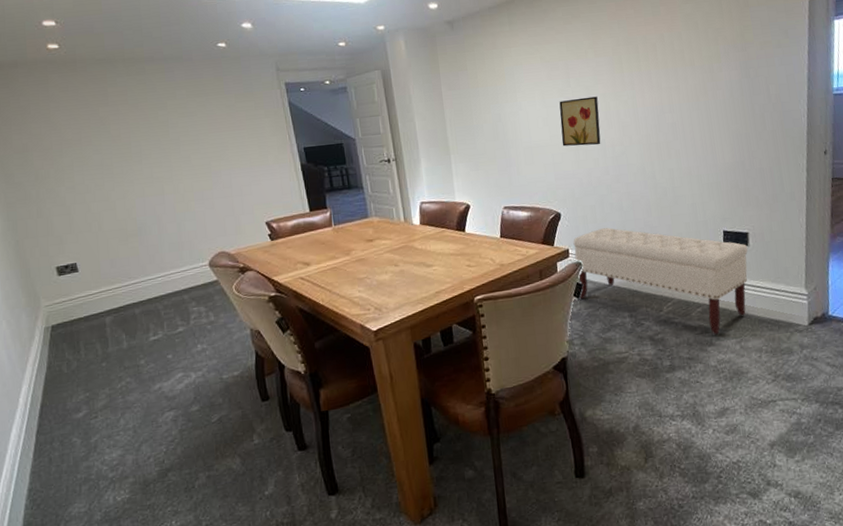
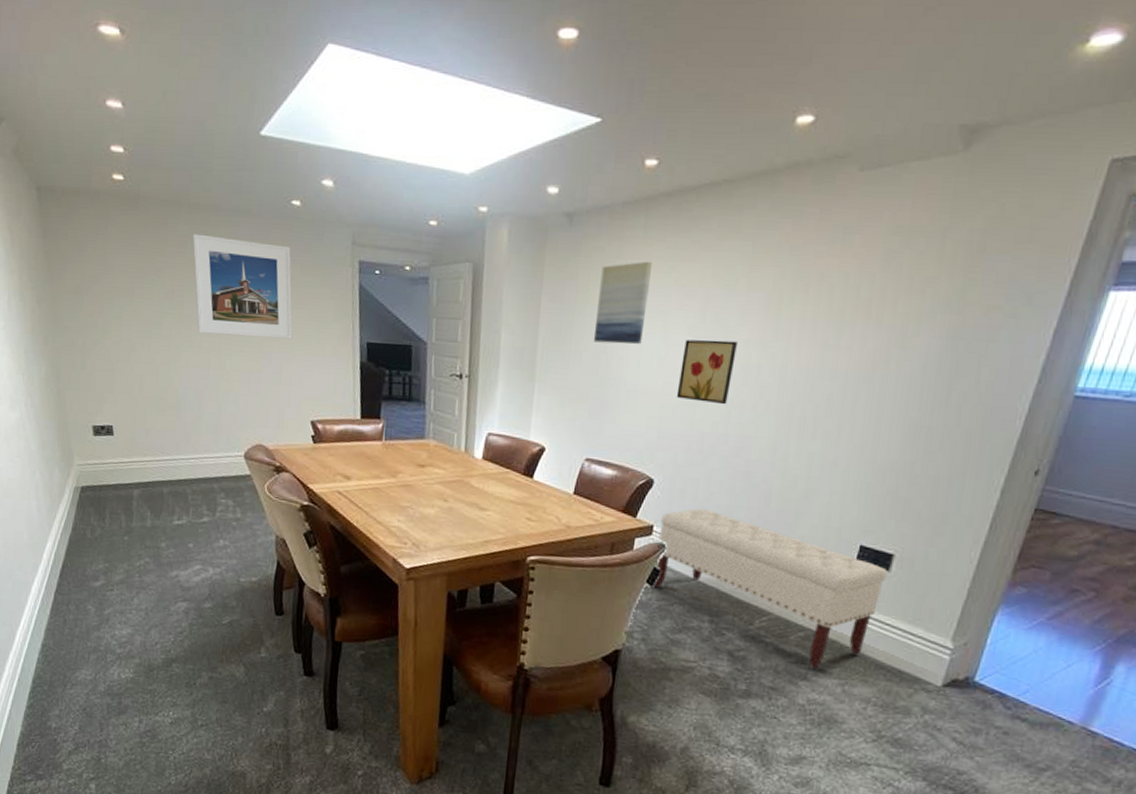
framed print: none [132,80,237,166] -> present [193,234,293,340]
wall art: none [483,47,527,115] -> present [593,261,653,344]

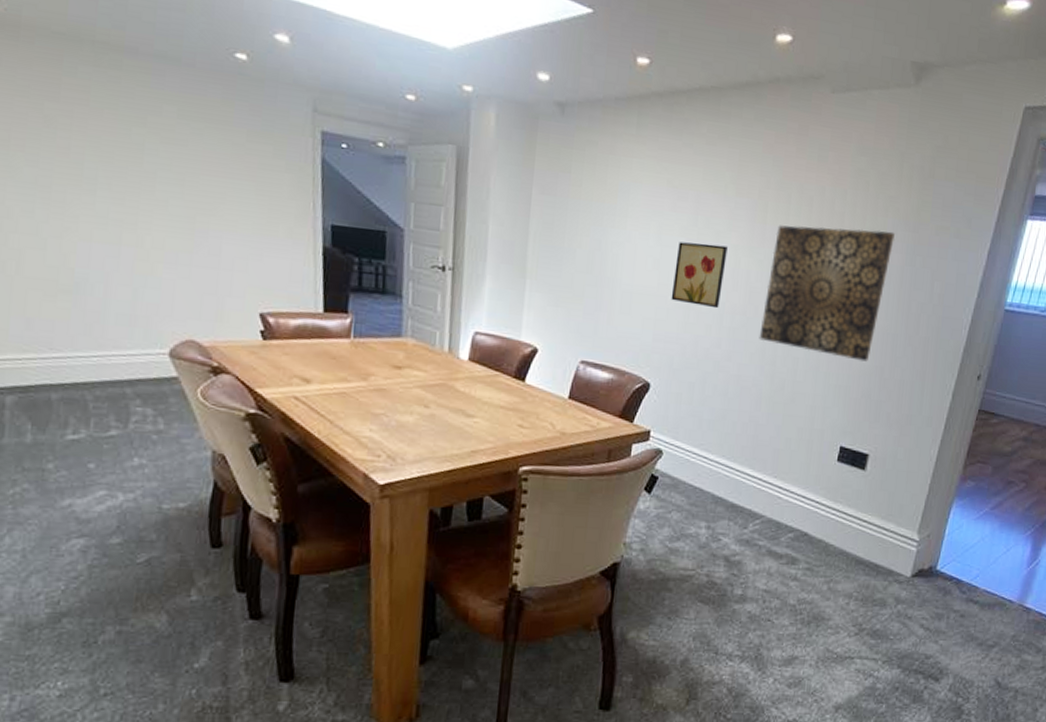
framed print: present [193,234,293,340] -> none [98,78,236,216]
wall art: present [593,261,653,344] -> none [587,159,646,244]
bench: present [653,509,887,669] -> none [651,413,863,569]
wall art: none [770,314,933,456] -> present [759,225,895,362]

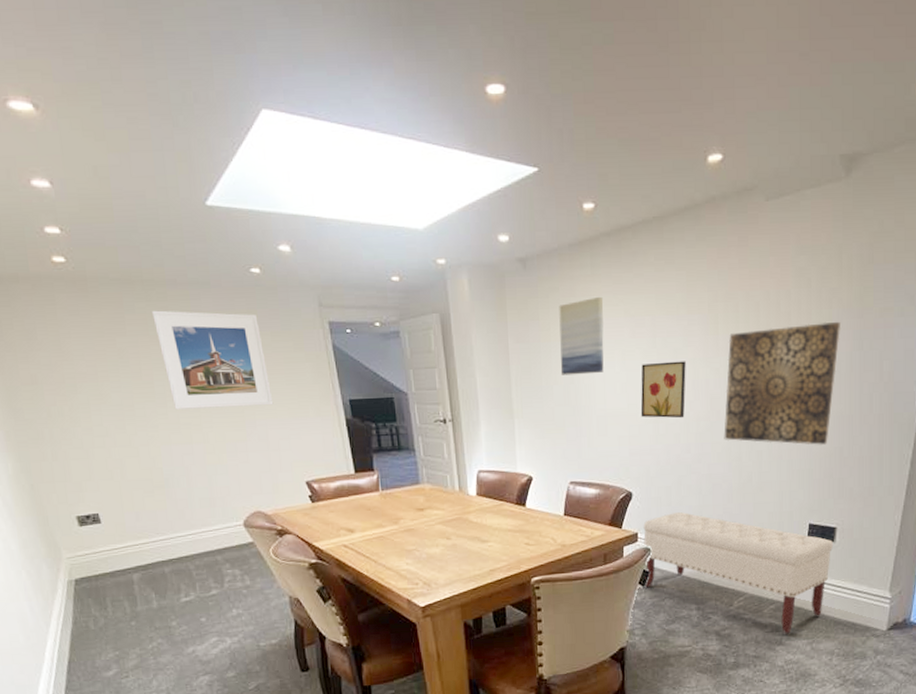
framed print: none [98,78,236,216] -> present [152,310,274,410]
wall art: none [587,159,646,244] -> present [559,296,604,375]
bench: none [651,413,863,569] -> present [643,512,833,634]

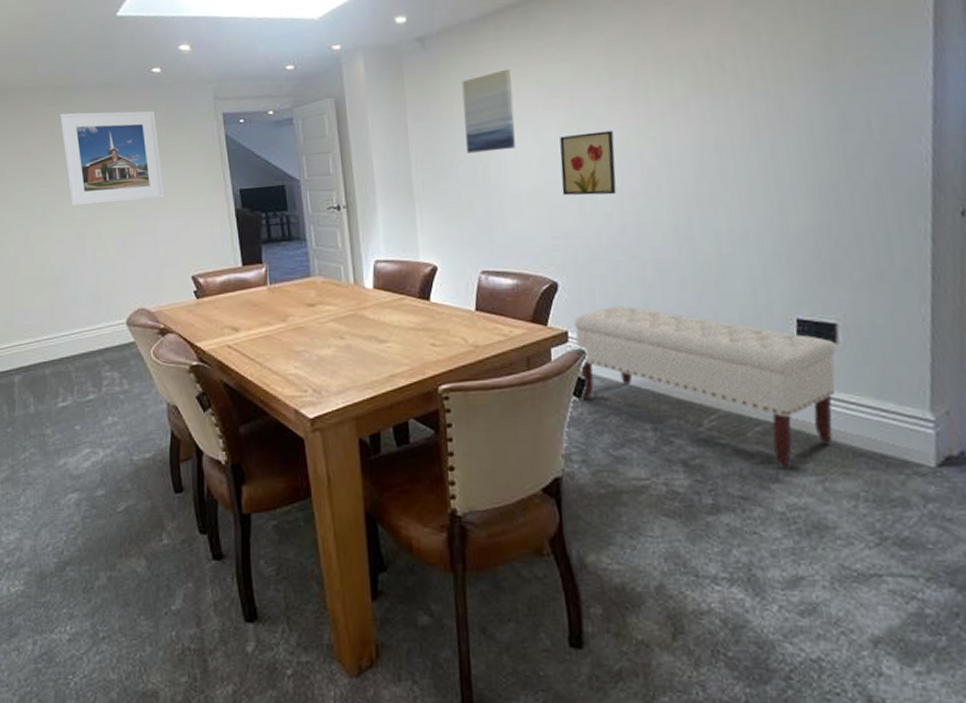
wall art: present [724,321,840,445] -> none [663,75,809,221]

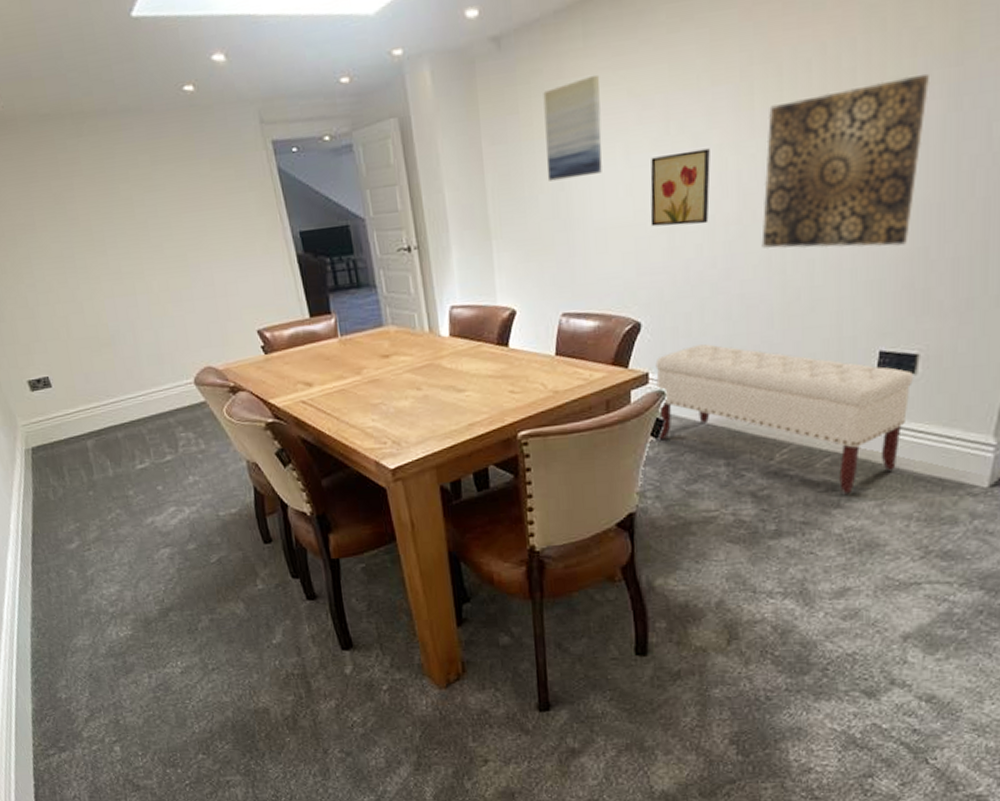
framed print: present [60,110,165,206] -> none [84,140,218,258]
wall art: none [663,75,809,221] -> present [761,73,929,248]

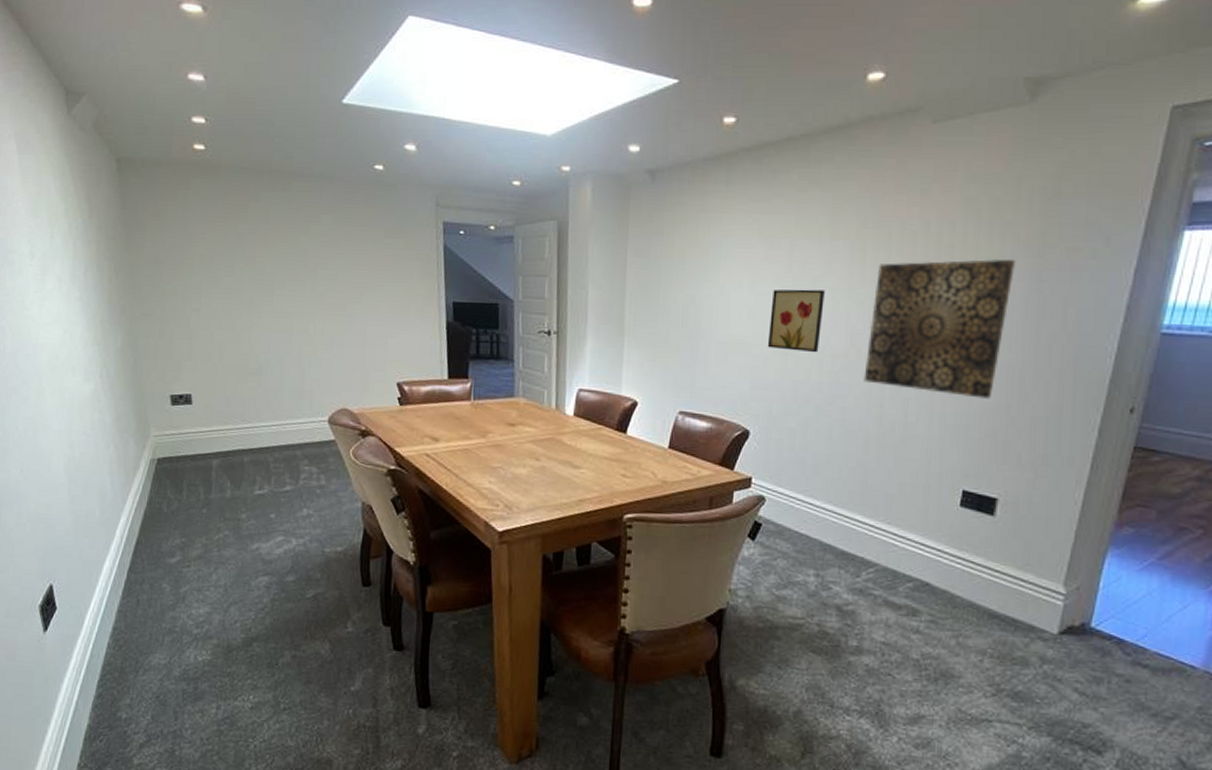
wall art: present [543,74,602,181] -> none [681,214,737,296]
bench: present [655,344,913,494] -> none [755,459,992,621]

